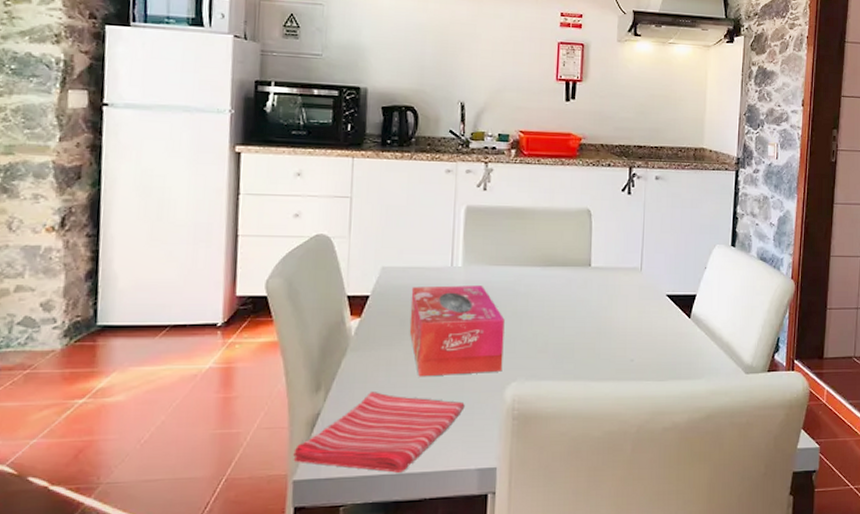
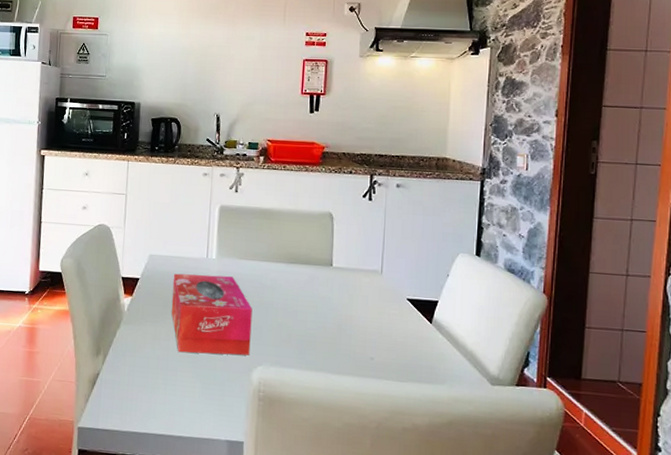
dish towel: present [293,392,465,473] -> none [78,360,217,434]

